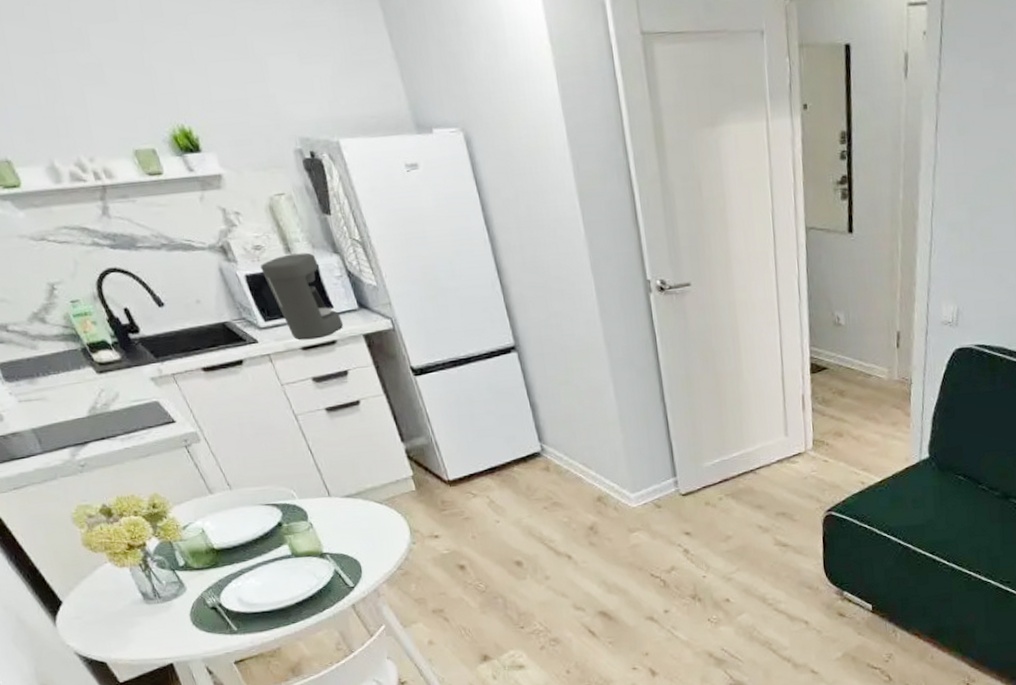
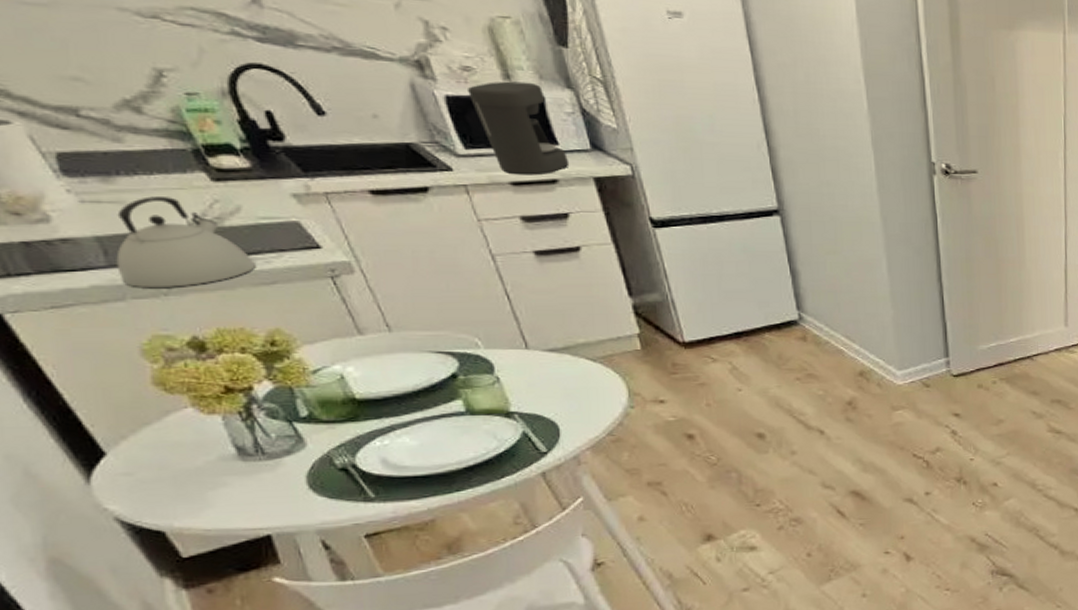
kettle: none [42,390,135,468] -> present [116,196,256,289]

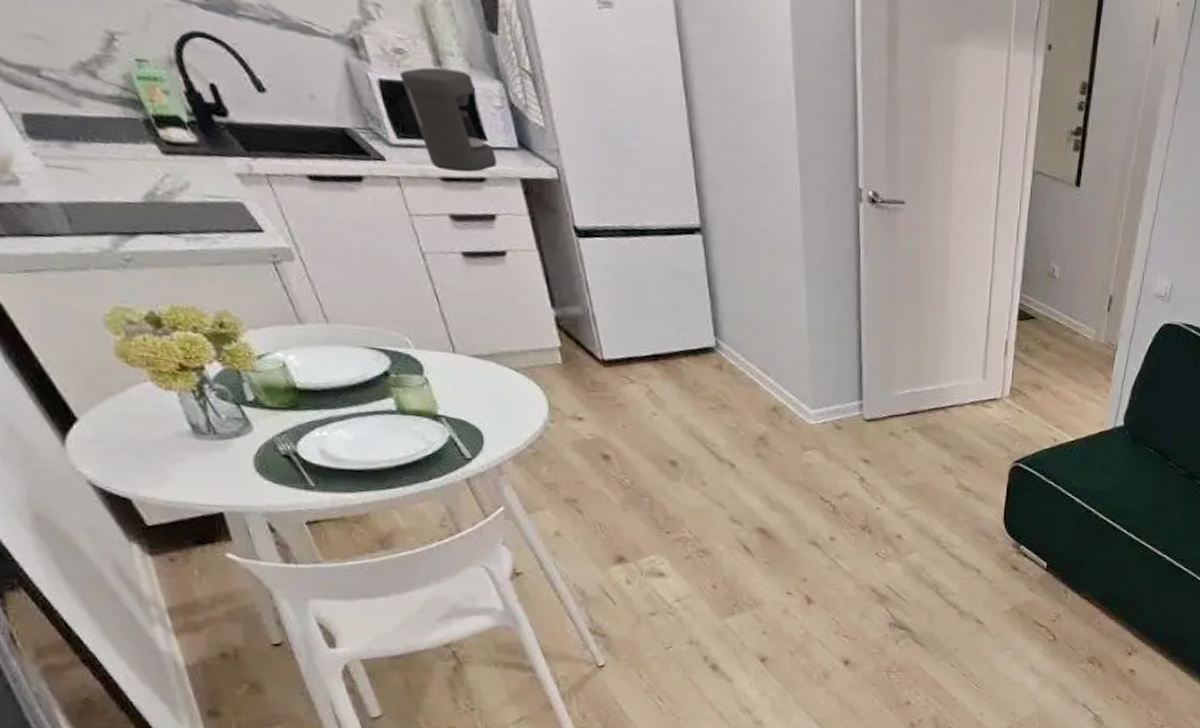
kettle: present [116,196,256,289] -> none [78,165,204,261]

